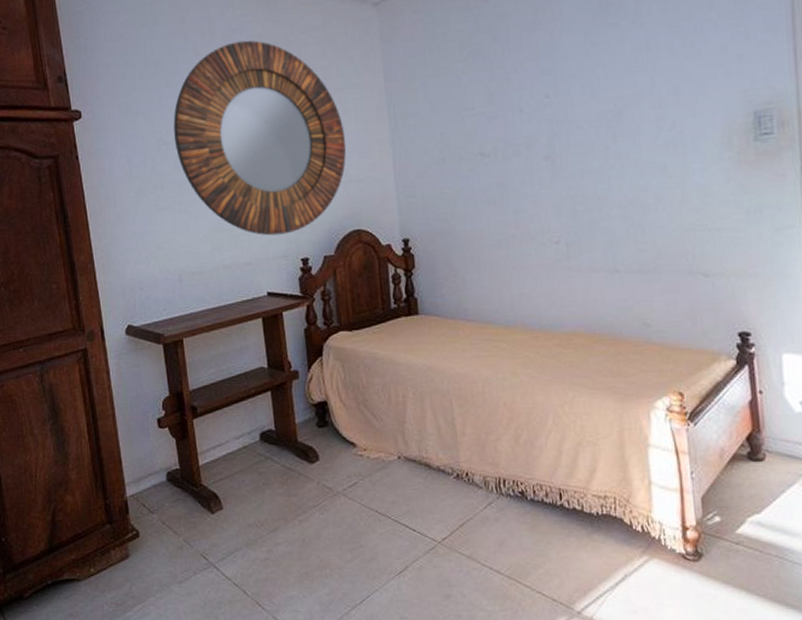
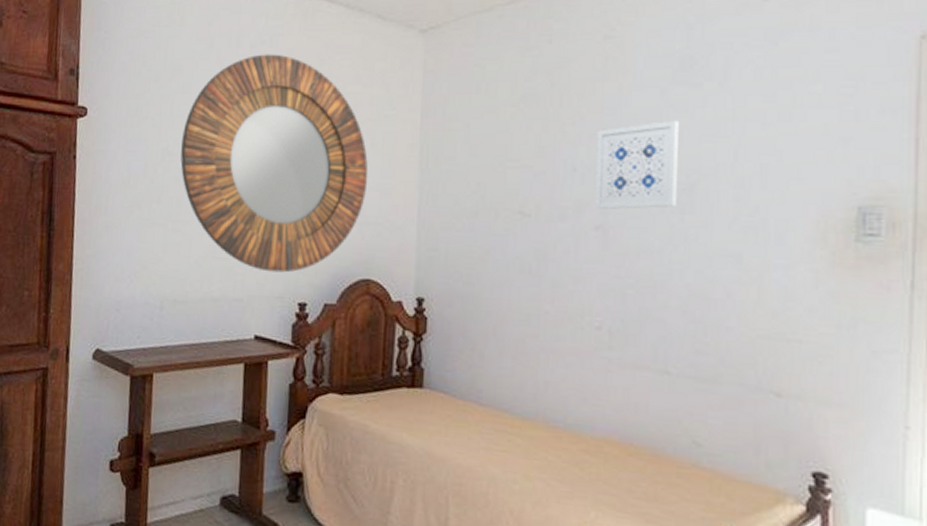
wall art: none [537,57,610,142] -> present [594,120,679,209]

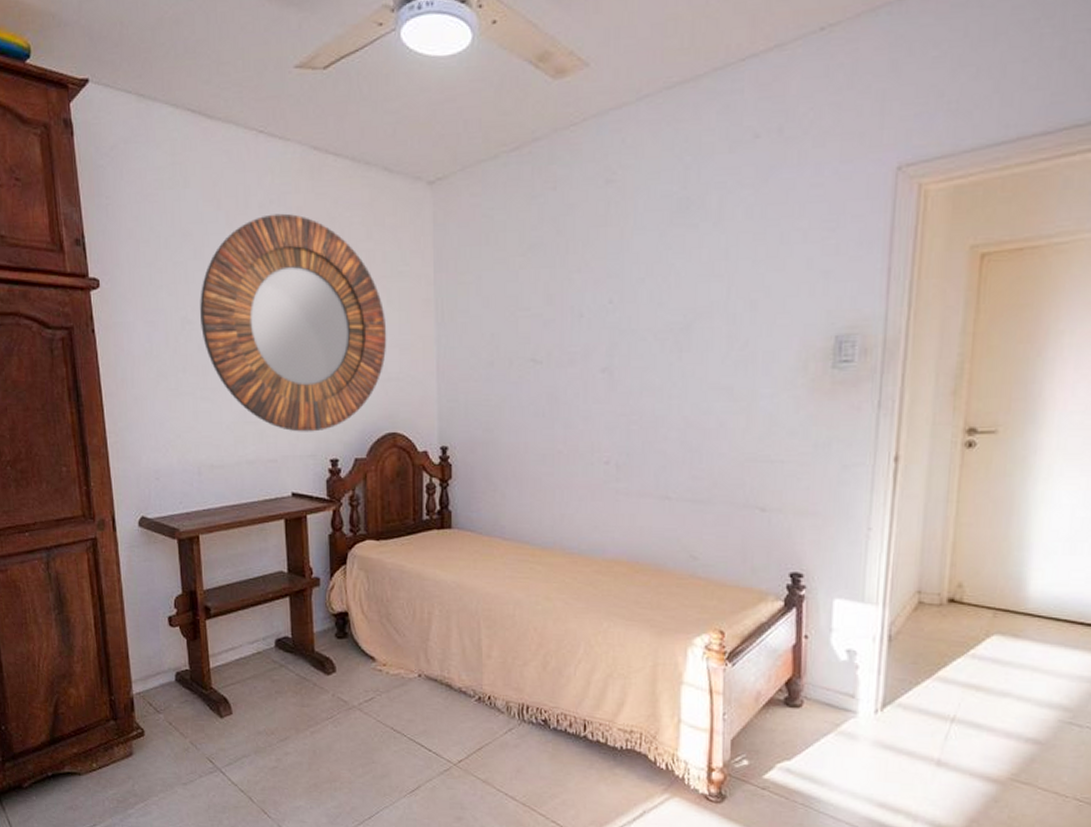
wall art: present [594,120,679,209] -> none [601,261,677,352]

